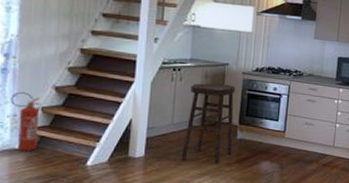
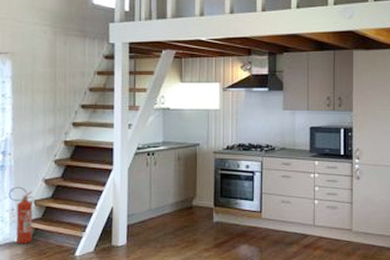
stool: present [181,83,236,163] -> none [161,165,210,249]

